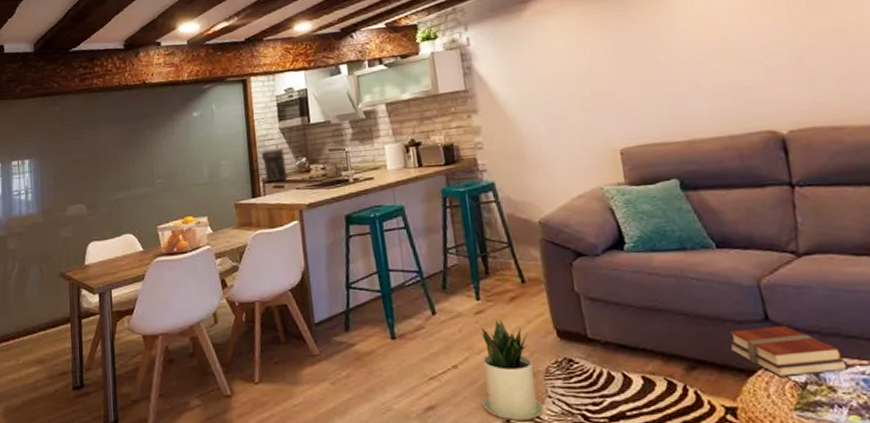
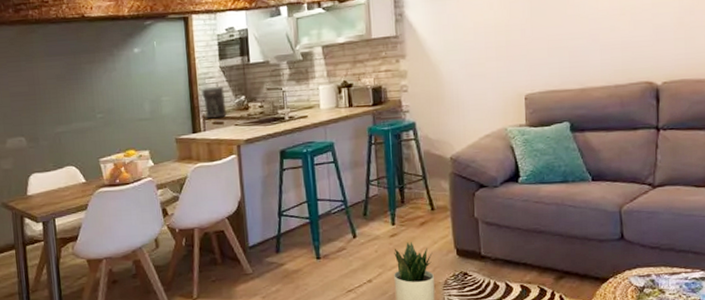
books: present [729,325,849,378] -> none [591,243,677,284]

